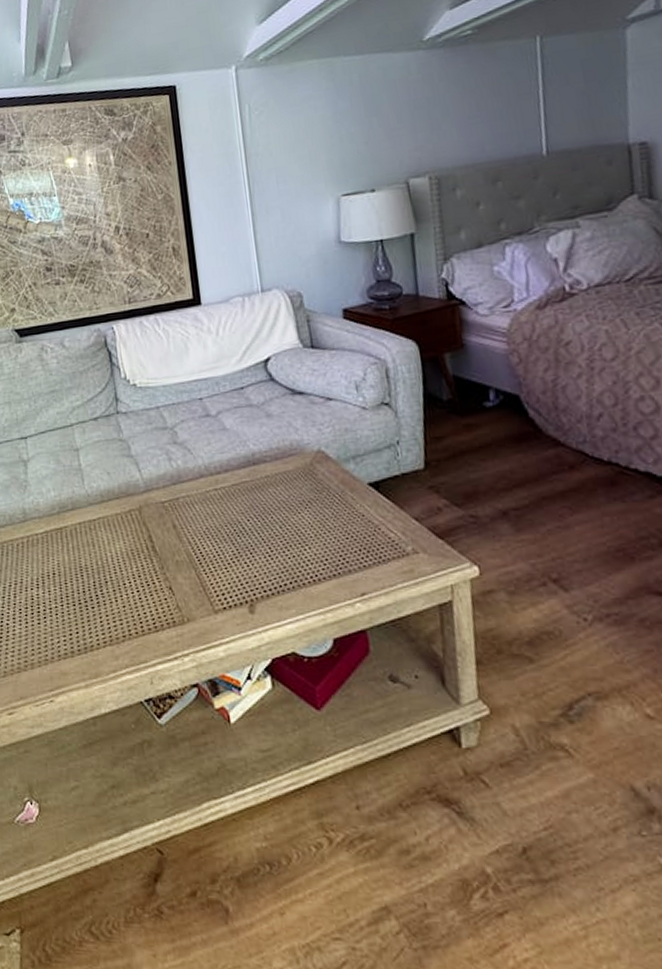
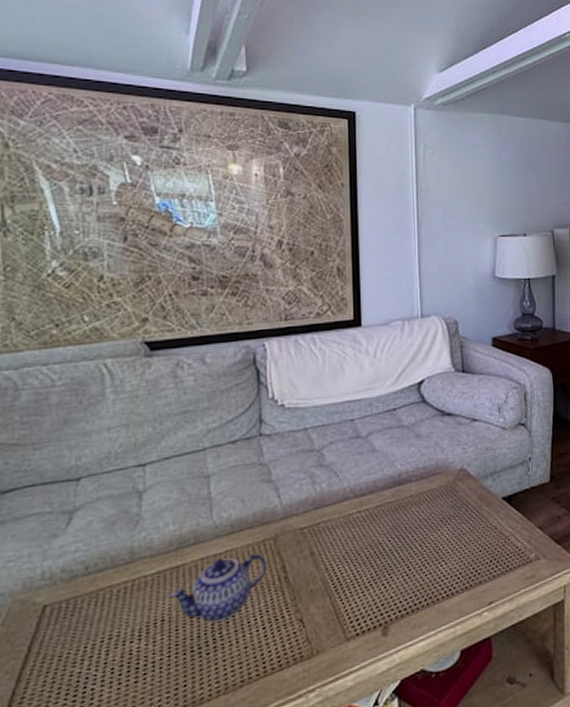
teapot: none [57,522,136,580] -> present [169,553,267,623]

